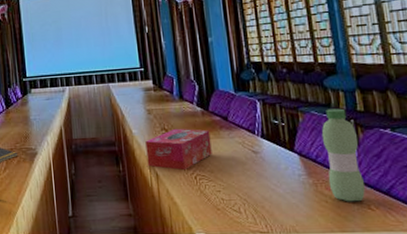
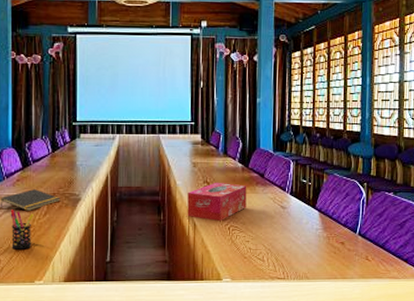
water bottle: present [321,108,365,202] -> none [339,172,367,254]

